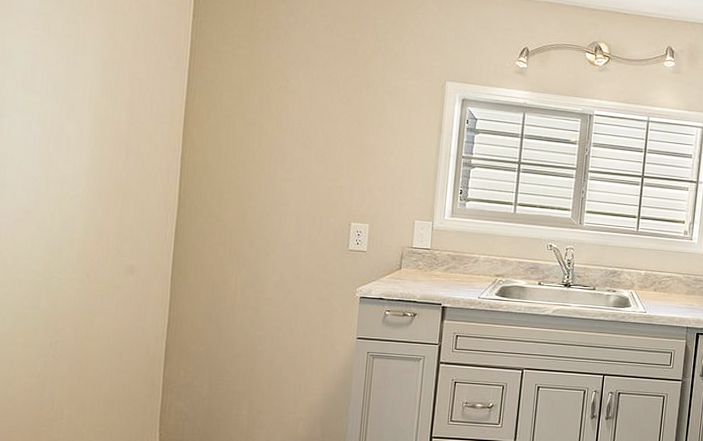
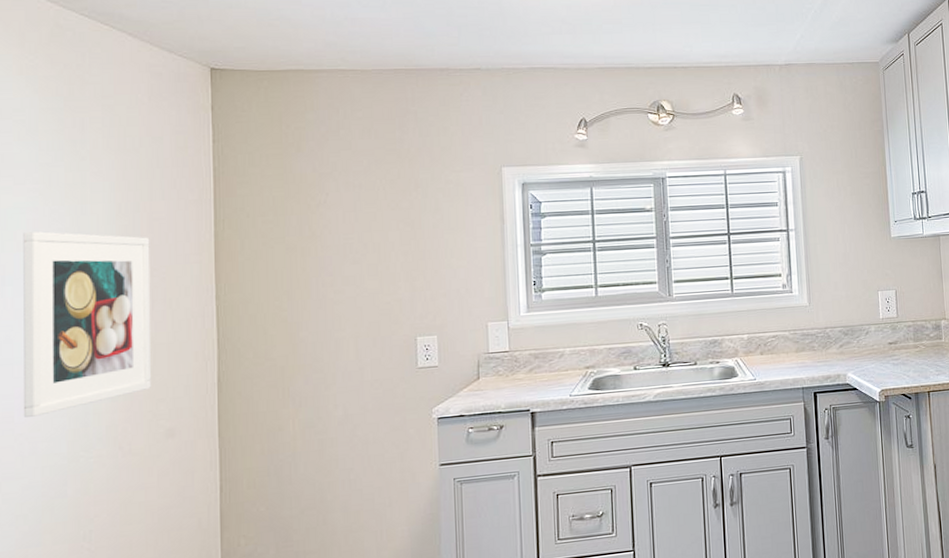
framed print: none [10,72,130,236] -> present [23,231,151,417]

